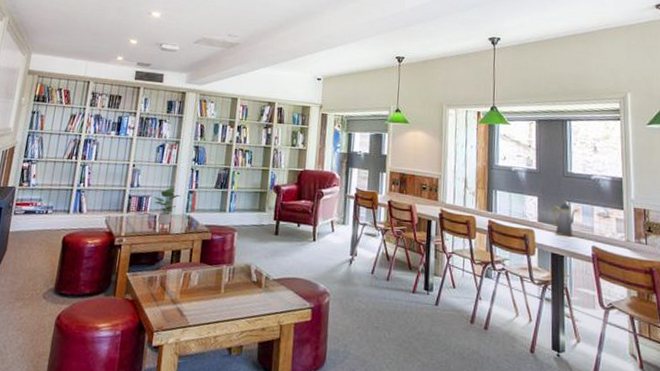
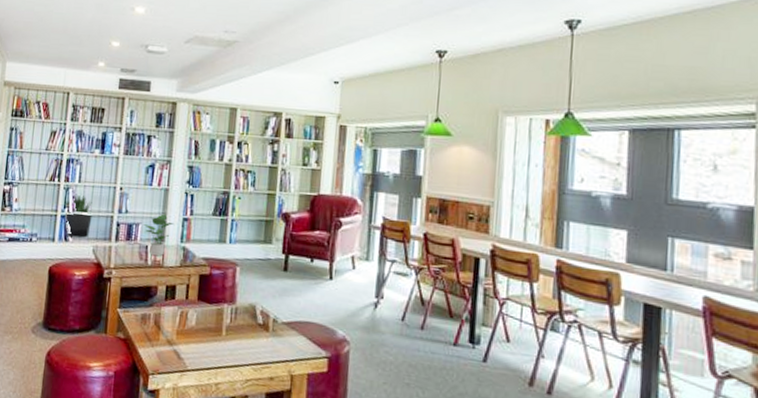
planter: none [81,171,106,211] -> present [66,195,92,239]
coffee pot: present [552,200,579,238] -> none [647,235,686,284]

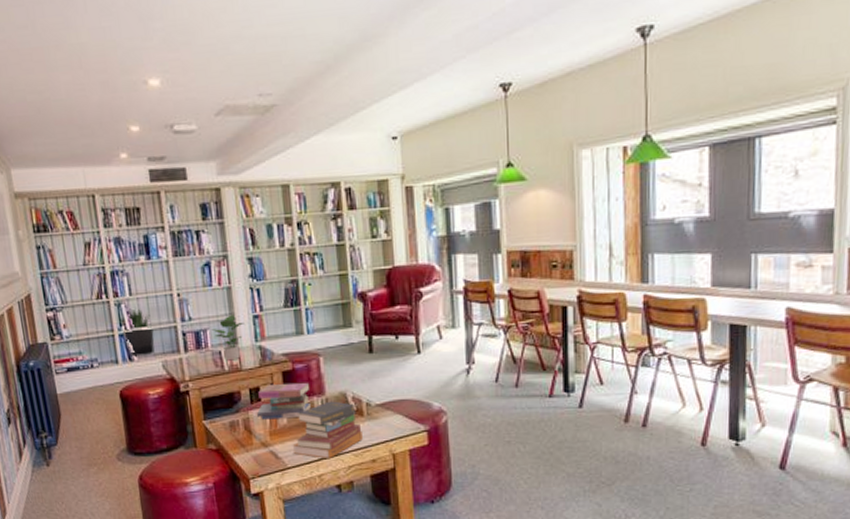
books: none [169,284,223,321] -> present [257,382,312,420]
books: none [195,311,265,369] -> present [292,401,363,460]

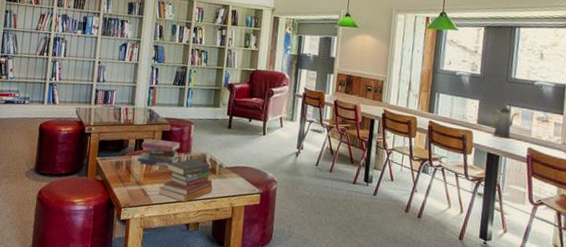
planter: present [125,309,155,357] -> none [54,67,75,102]
potted plant: present [211,314,244,361] -> none [117,83,142,117]
coffee pot: none [731,252,769,301] -> present [492,104,518,139]

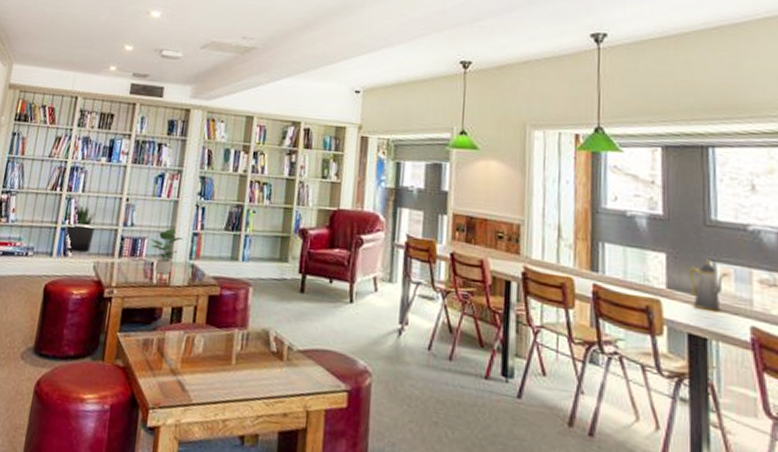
planter: none [54,67,75,102] -> present [65,206,95,254]
potted plant: none [117,83,142,117] -> present [149,228,183,275]
books: present [138,138,181,167] -> none [174,306,234,348]
books: present [159,159,213,203] -> none [202,336,279,404]

